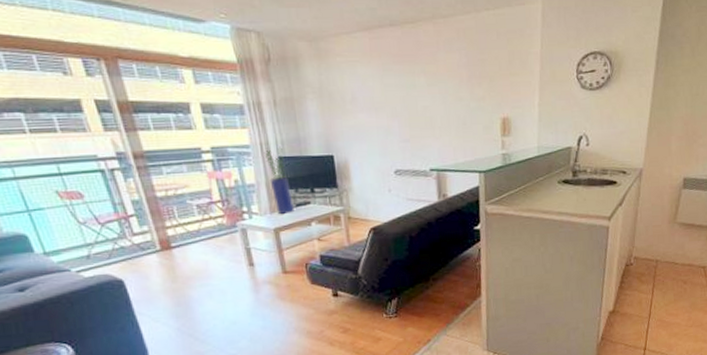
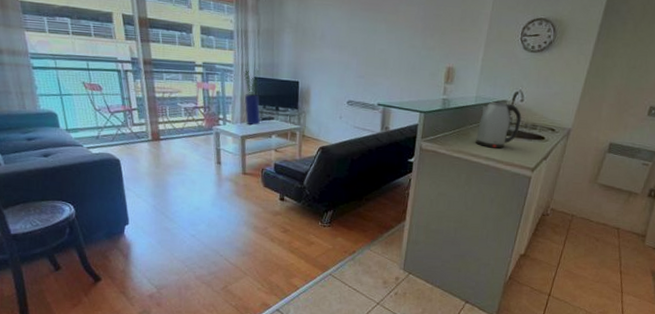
kettle: none [544,148,590,202] -> present [476,100,522,149]

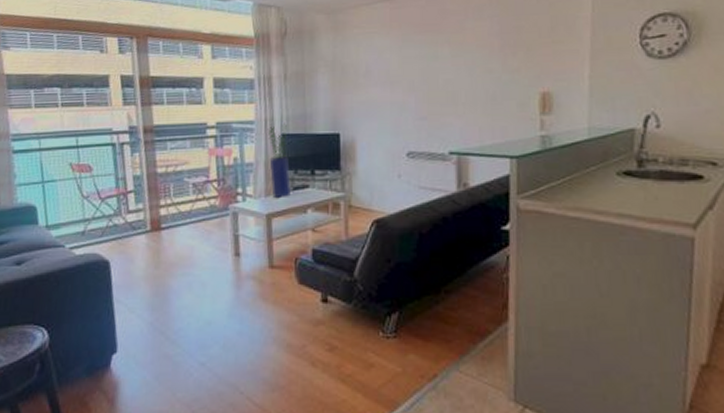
kettle: present [476,100,522,149] -> none [598,130,663,199]

